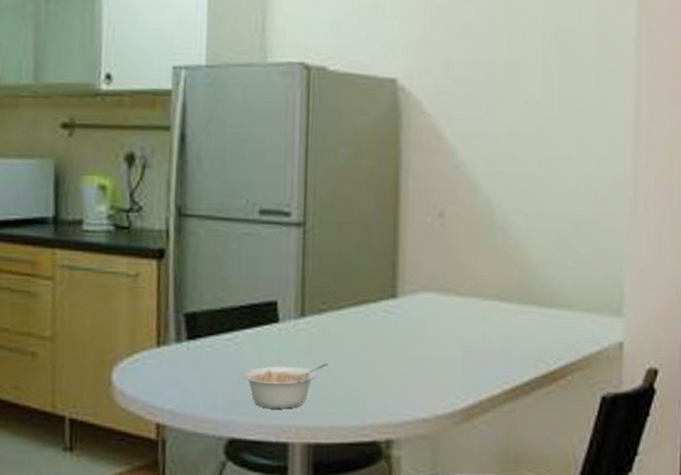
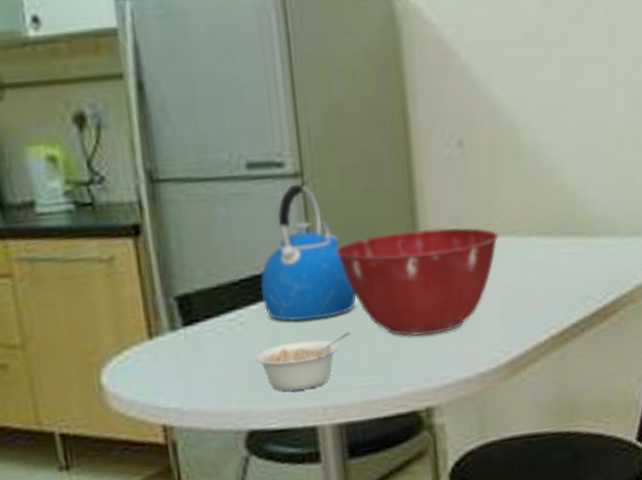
kettle: none [257,231,337,349] -> present [261,184,357,322]
mixing bowl: none [325,282,466,376] -> present [336,227,499,337]

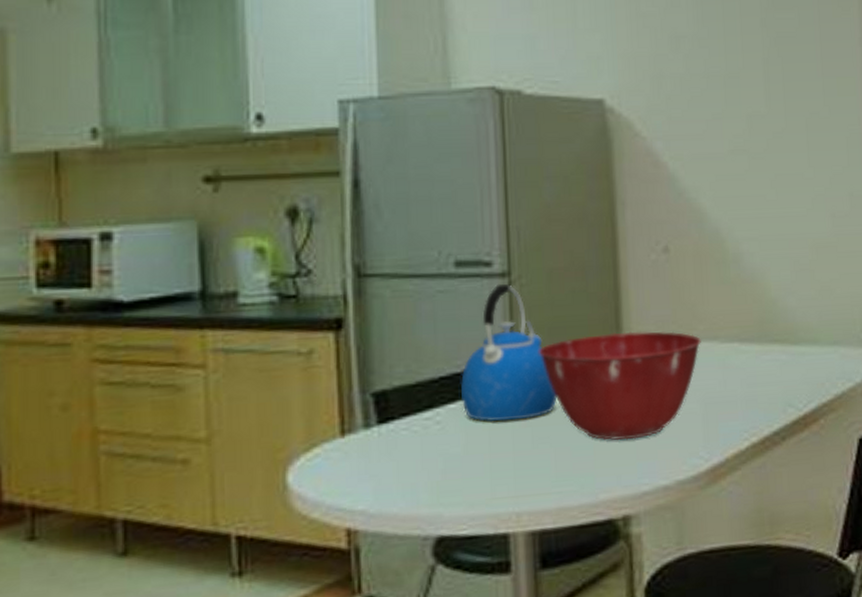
legume: present [254,332,351,391] -> none [448,434,549,495]

